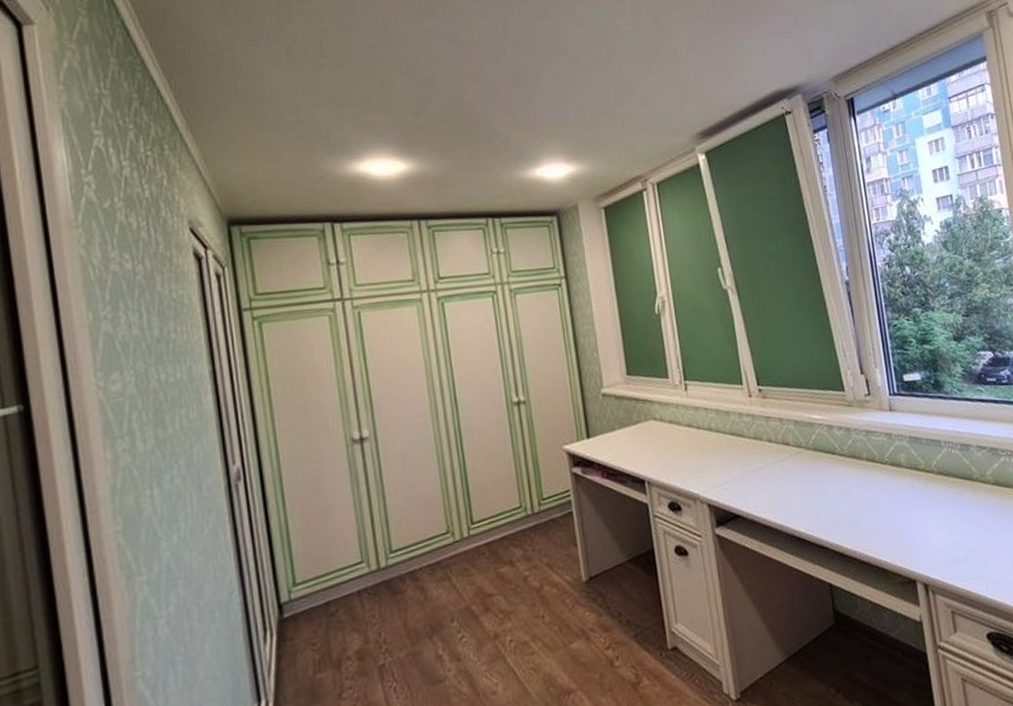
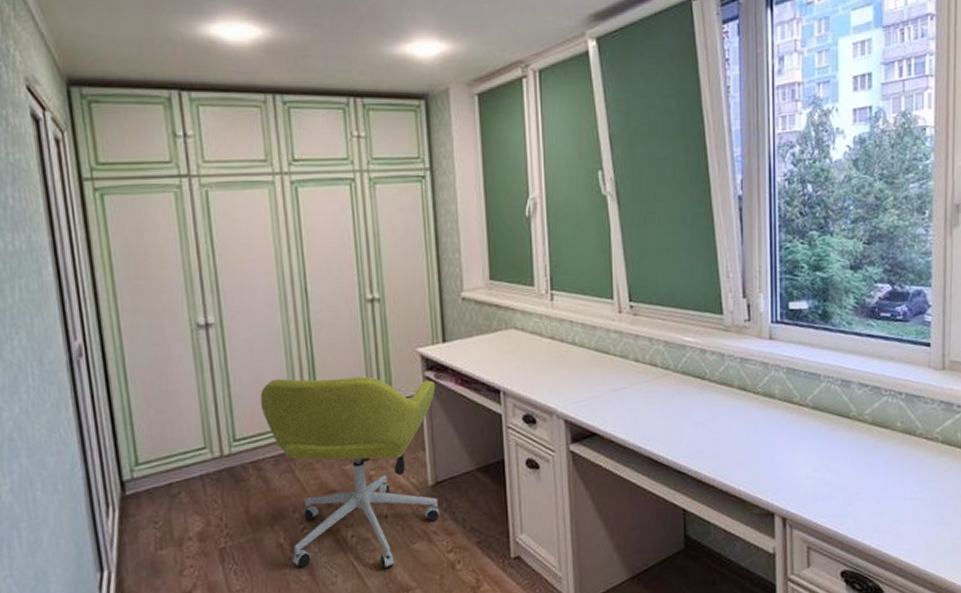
office chair: none [414,475,596,679] -> present [260,376,440,569]

